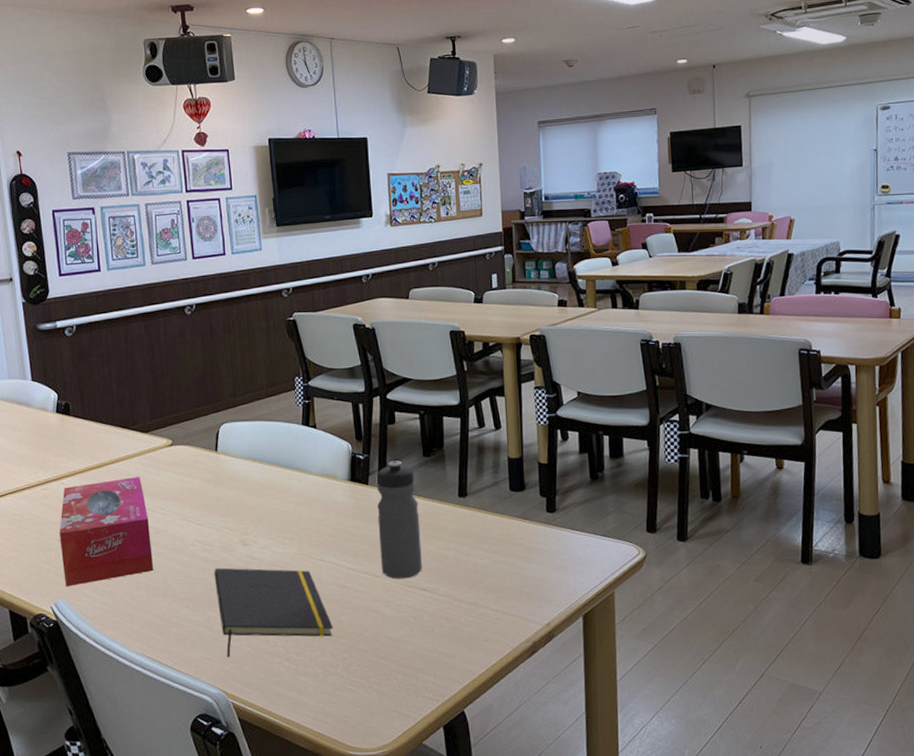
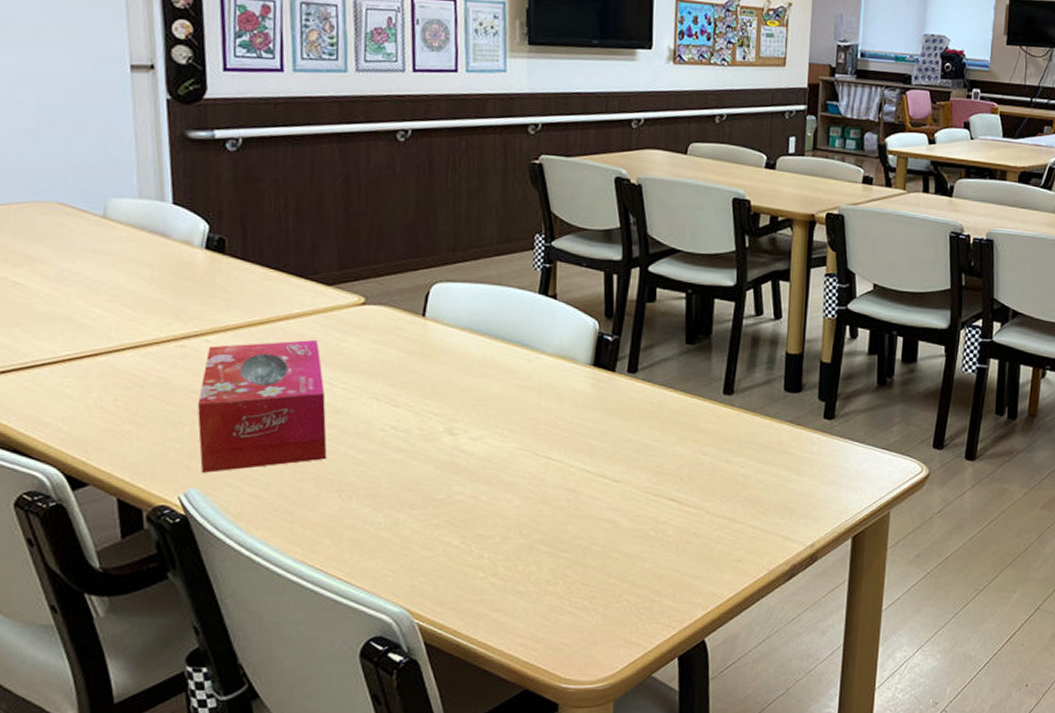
notepad: present [214,567,333,658] -> none [407,460,555,570]
water bottle: present [377,460,422,579] -> none [621,346,674,486]

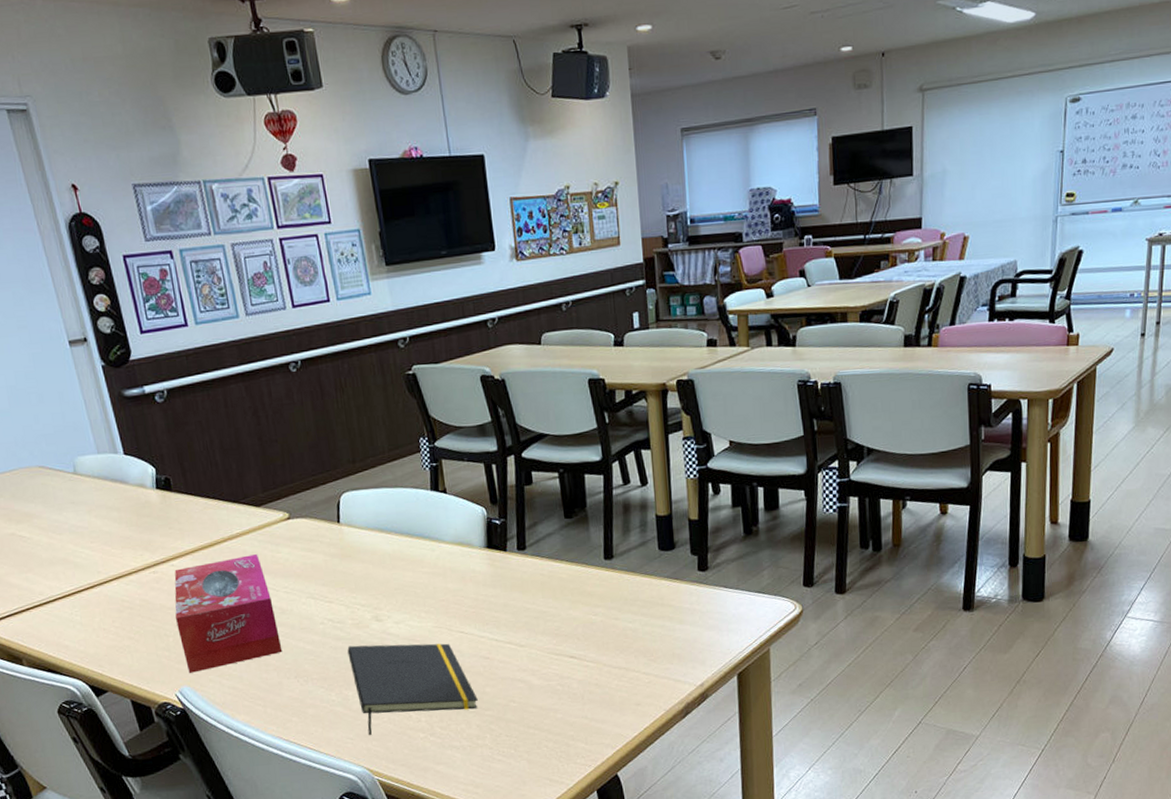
notepad: none [407,460,555,570] -> present [347,643,478,736]

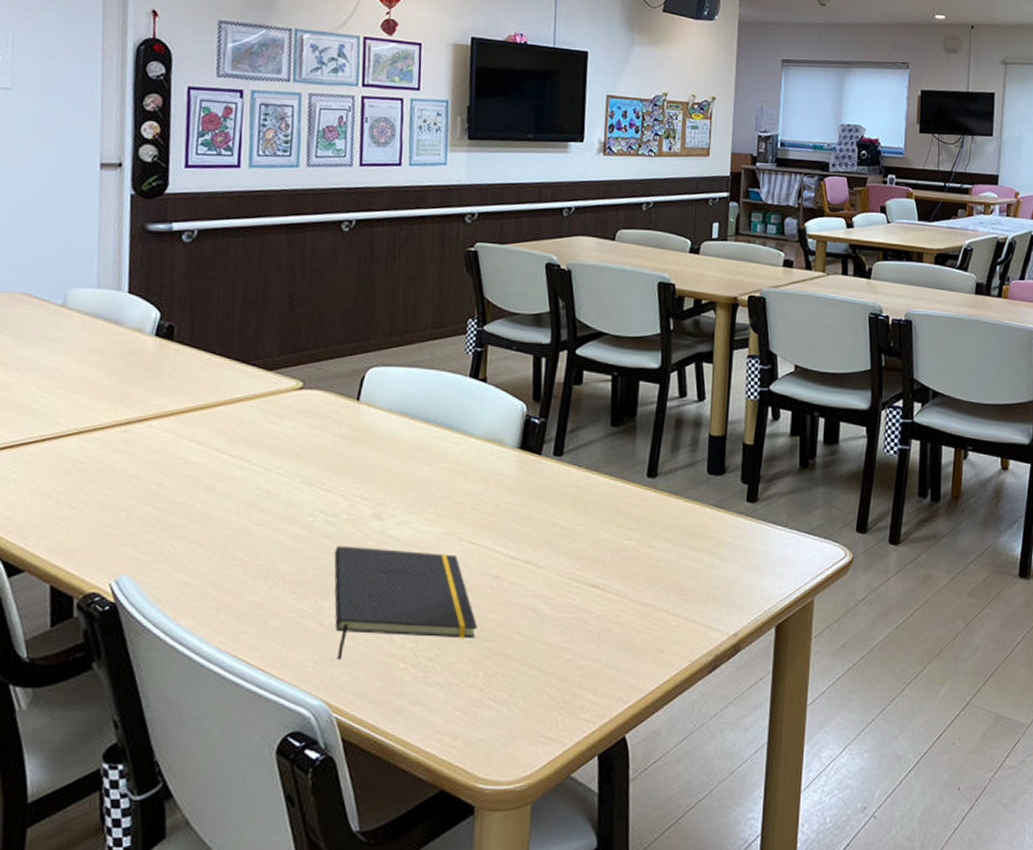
tissue box: present [174,553,283,673] -> none [133,423,259,559]

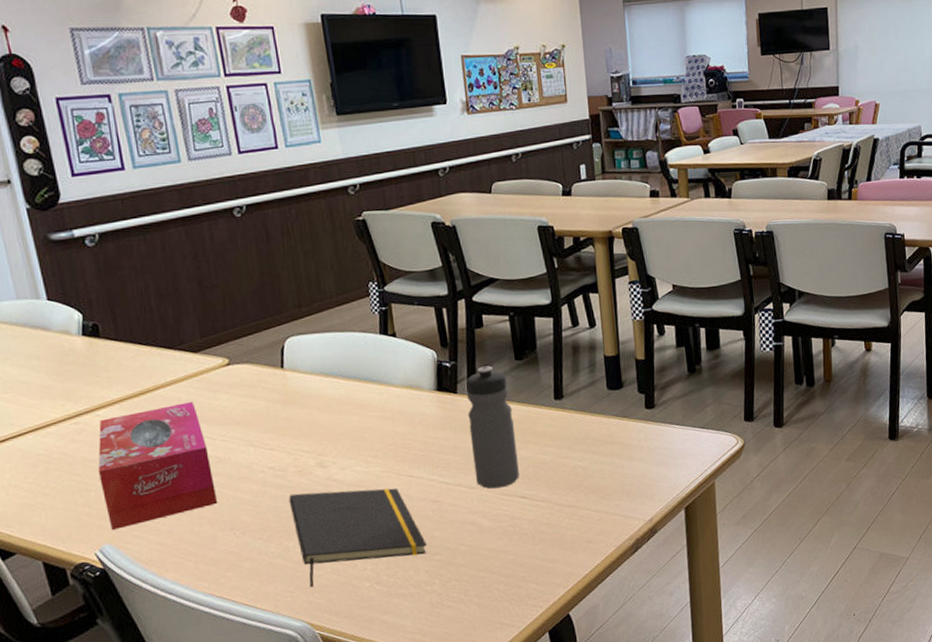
tissue box: none [133,423,259,559] -> present [98,401,218,530]
water bottle: none [545,428,599,572] -> present [466,366,519,489]

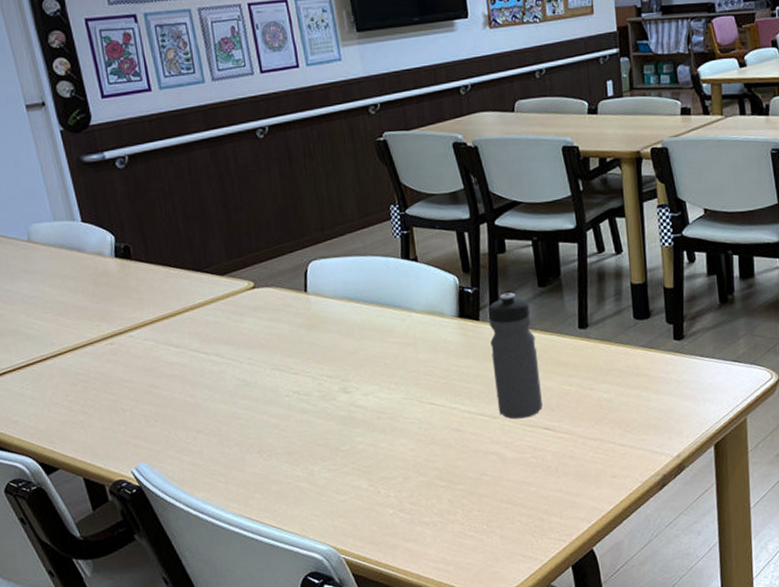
tissue box: present [98,401,218,530] -> none [132,324,246,449]
notepad: present [289,488,427,588] -> none [313,415,449,513]

